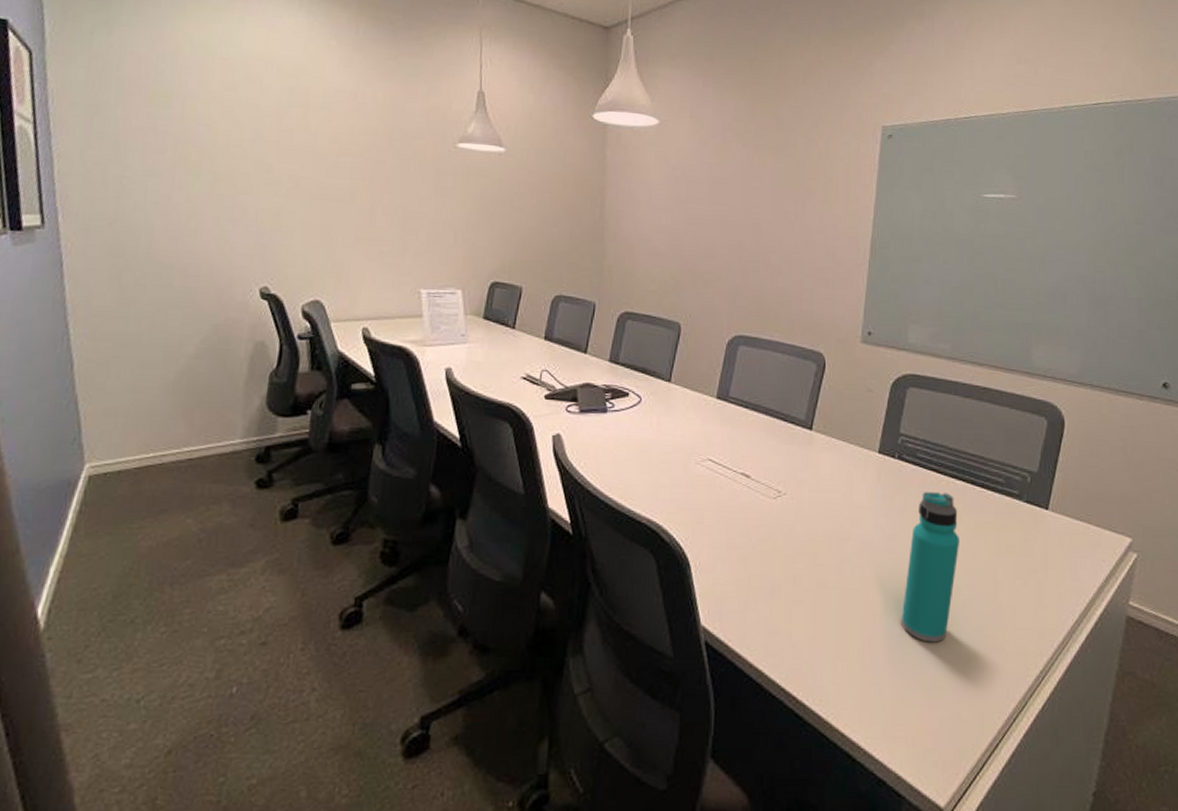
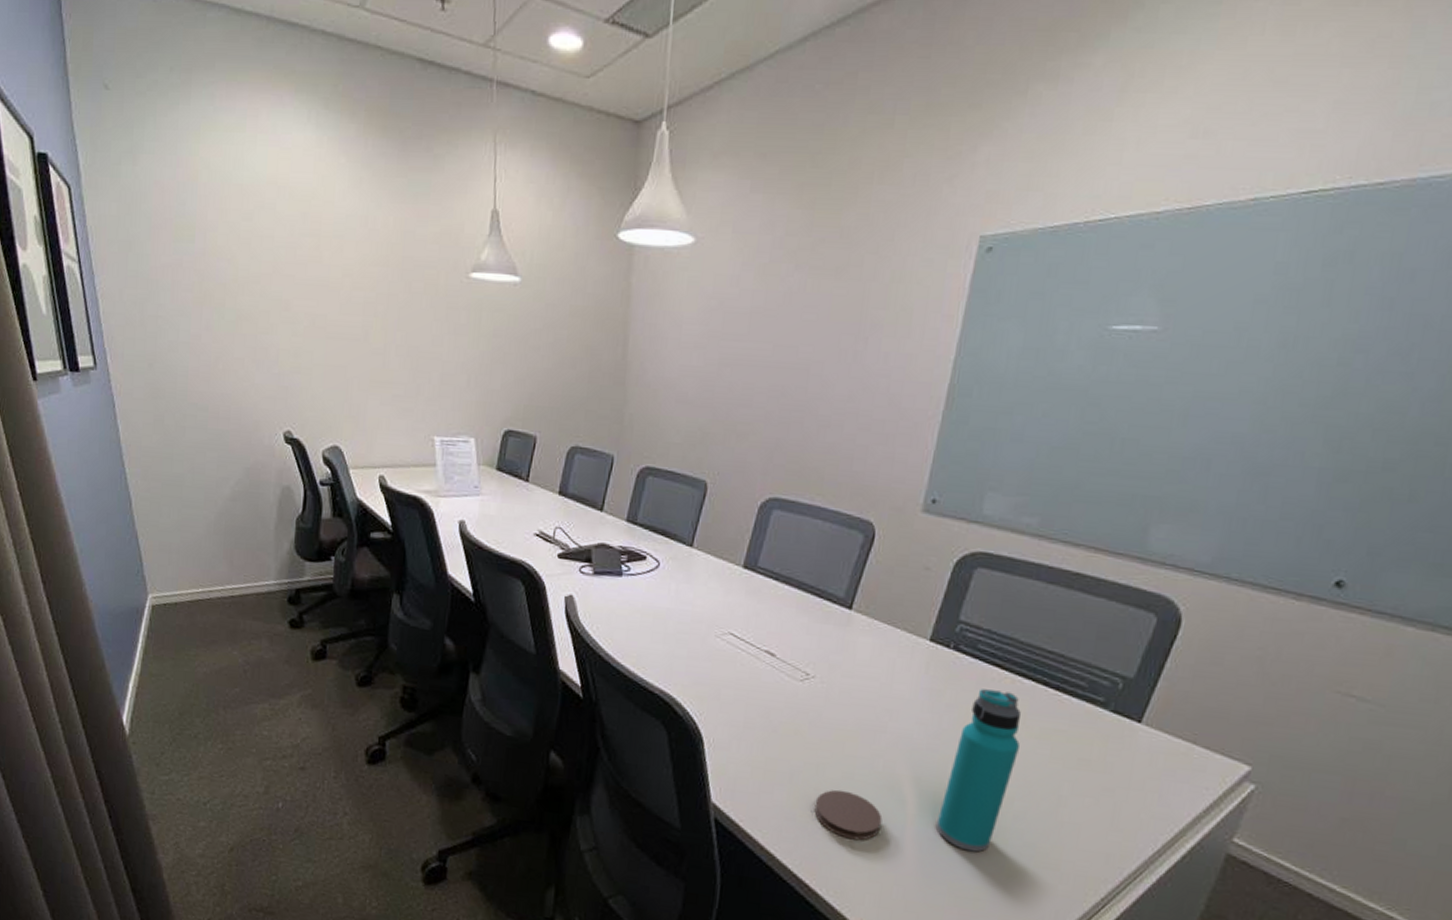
coaster: none [795,598,855,646] -> present [814,789,883,841]

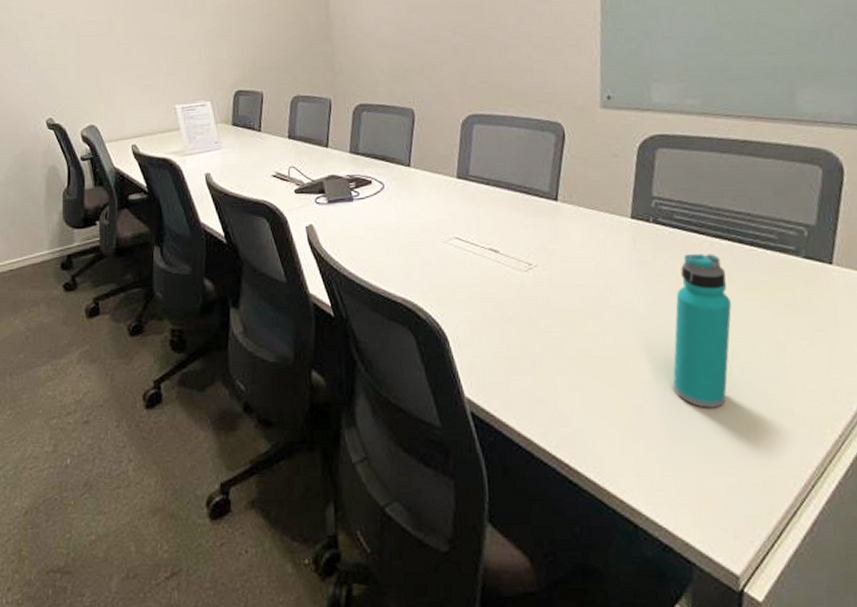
coaster: present [814,789,883,841] -> none [559,367,624,413]

